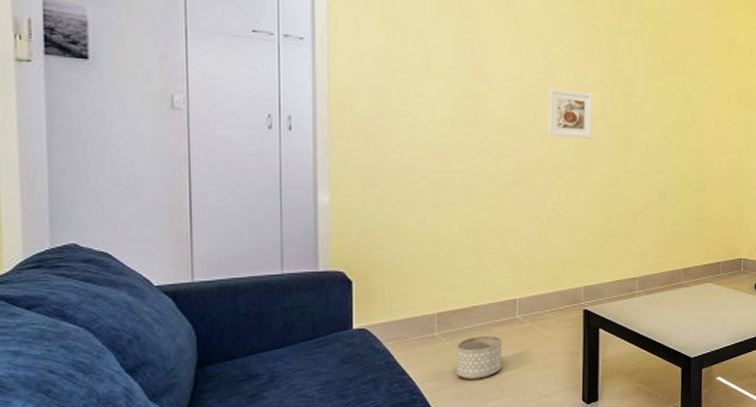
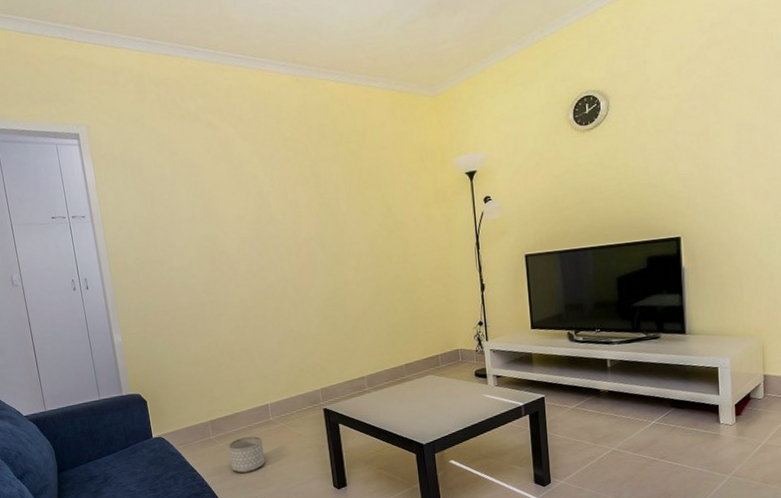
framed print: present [548,88,593,139] -> none [267,219,310,263]

